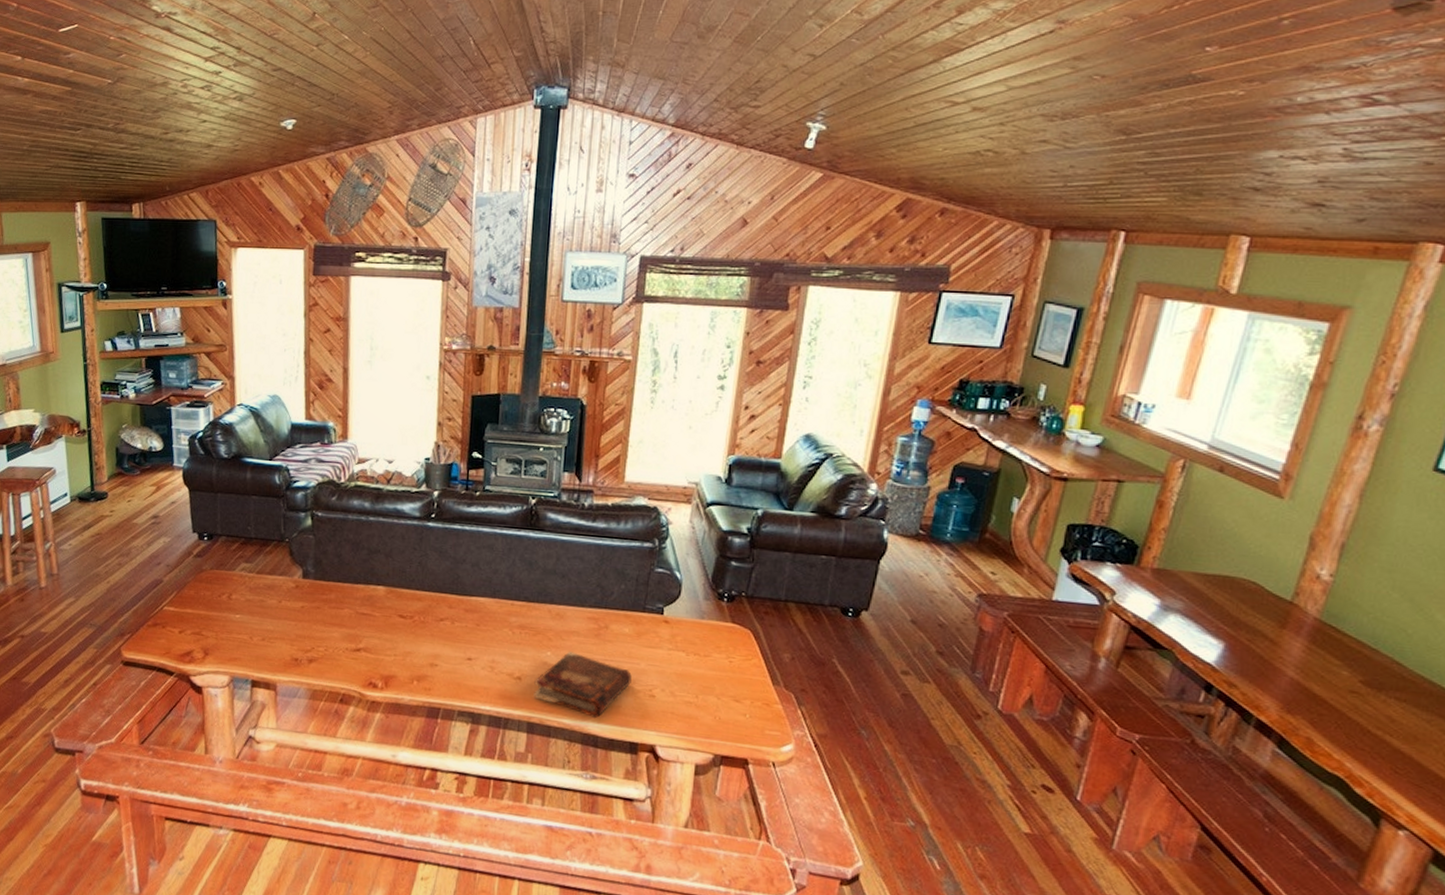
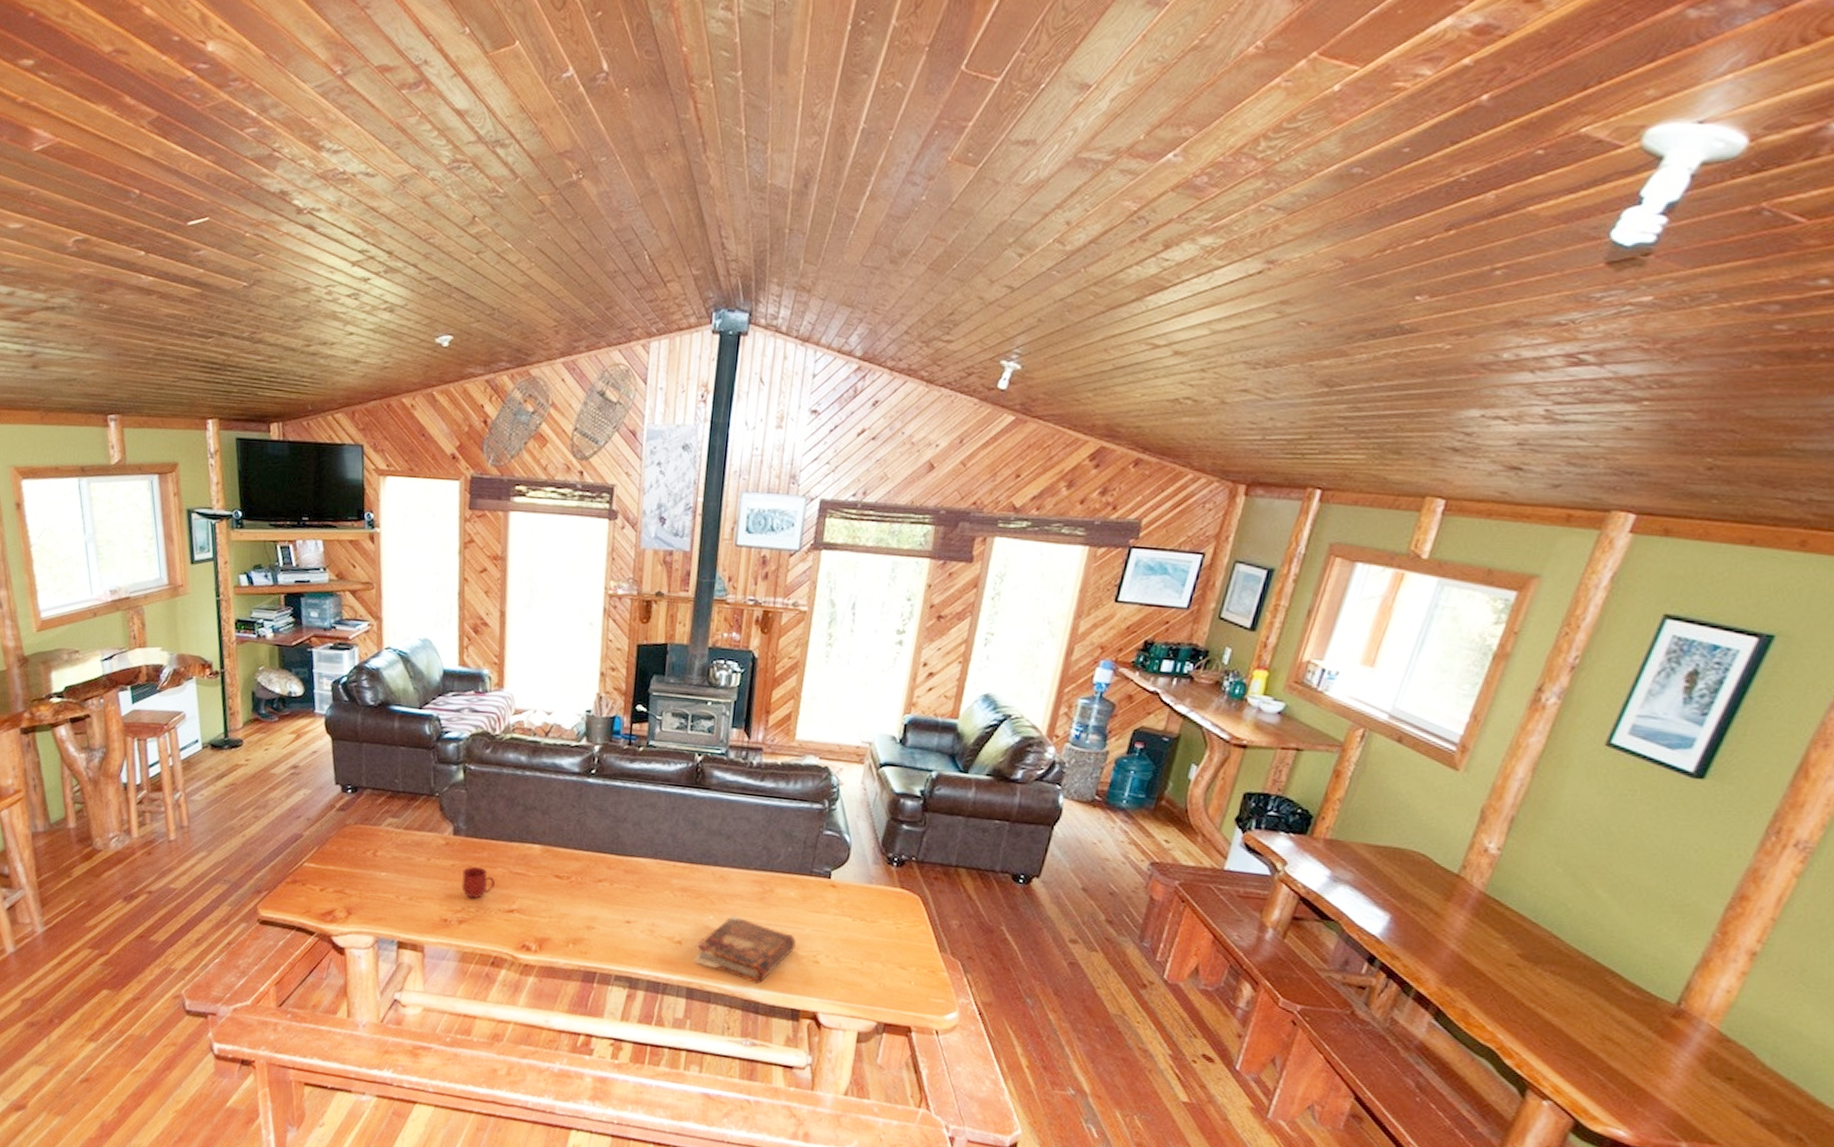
mug: none [311,607,343,639] -> present [461,866,496,899]

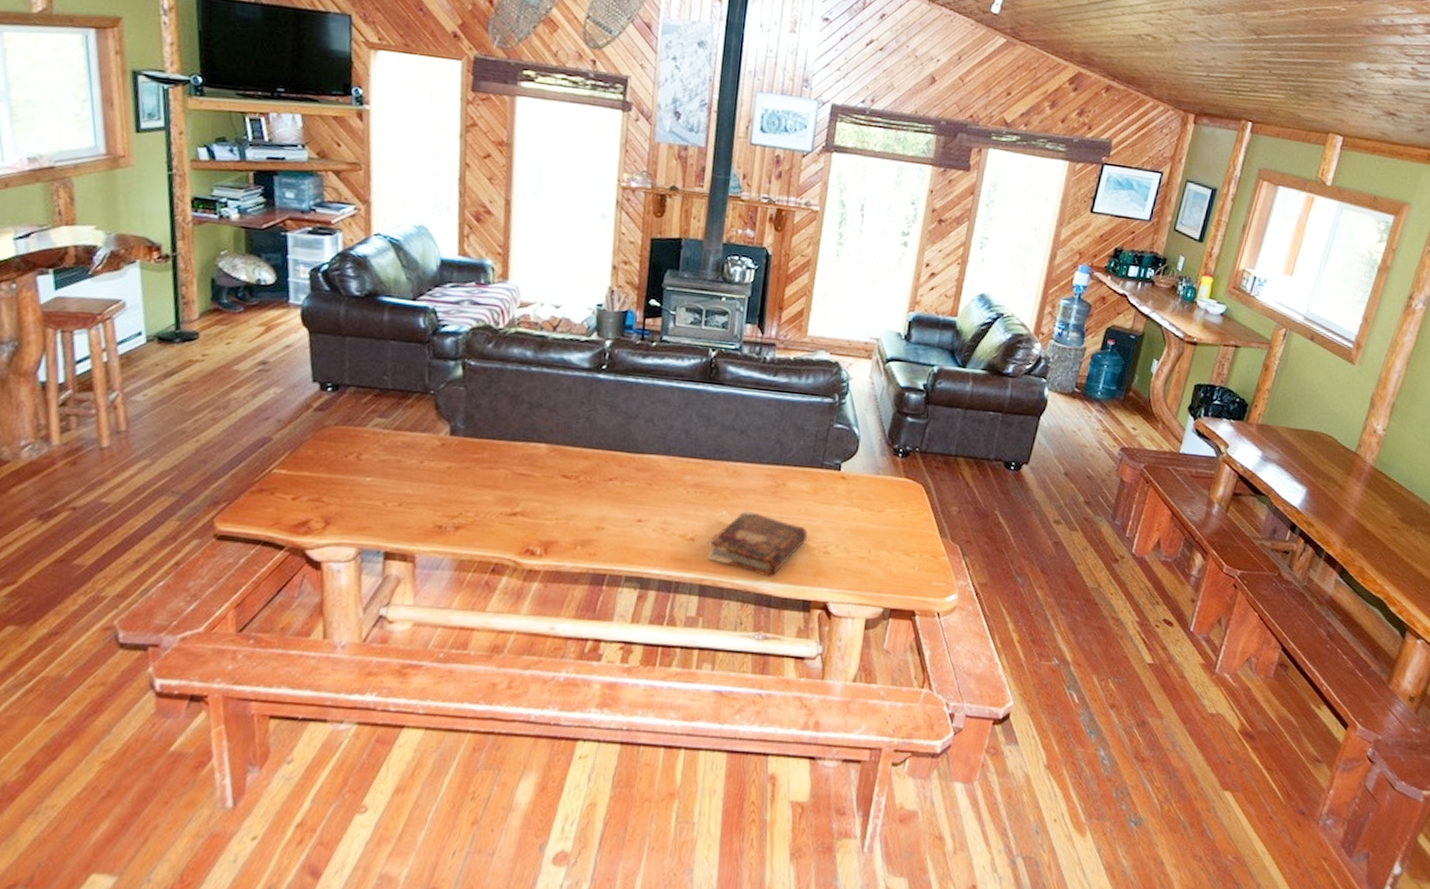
mug: present [461,866,496,899] -> none [459,468,498,503]

